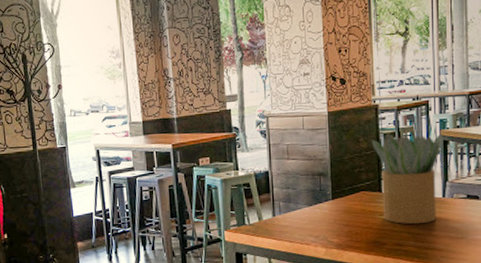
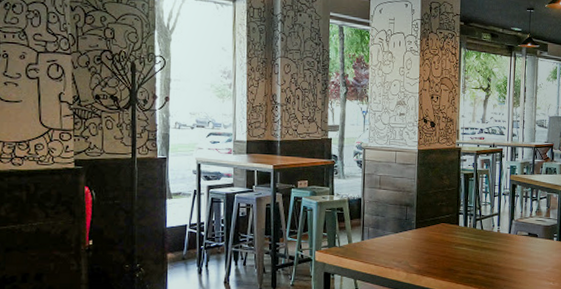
potted plant: present [371,132,443,224] -> none [453,173,513,255]

